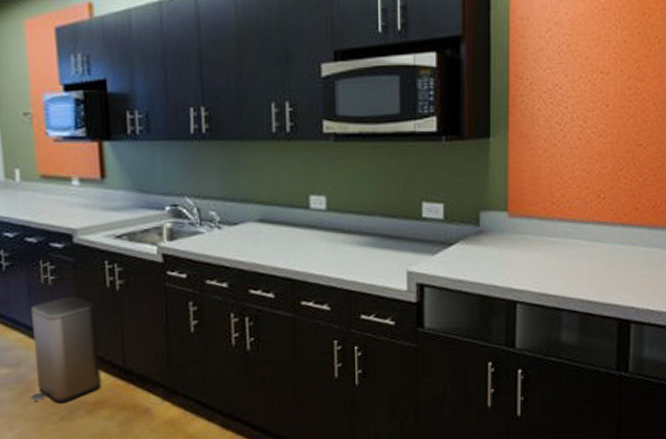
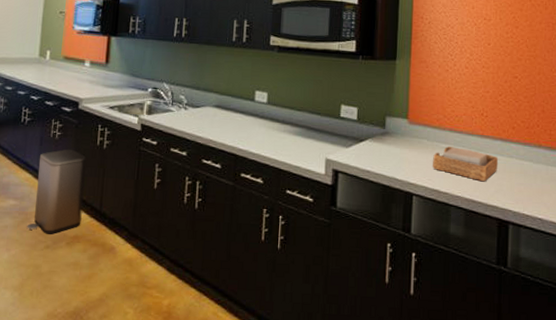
napkin holder: none [540,240,619,278] -> present [433,147,499,182]

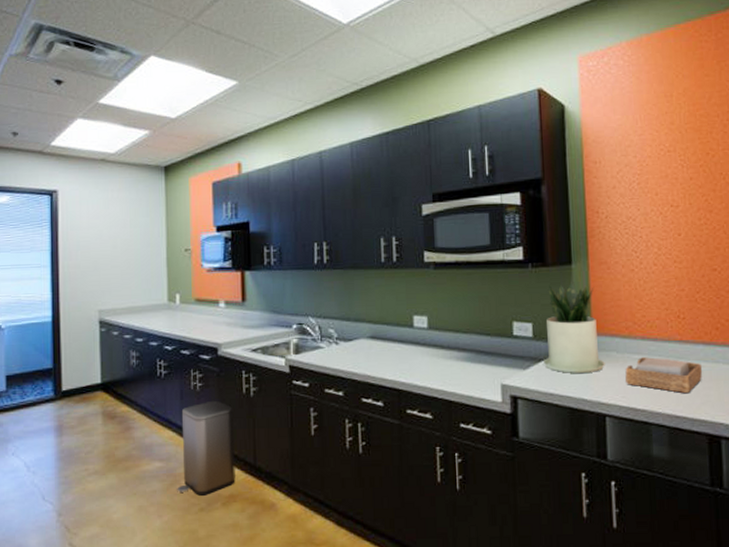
planter: none [364,75,417,156] -> present [543,282,605,373]

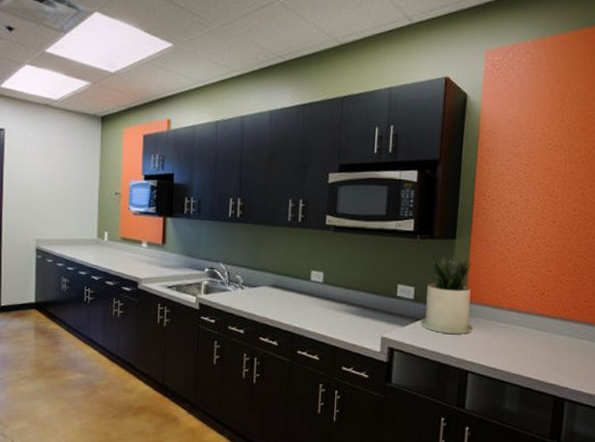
pedal bin: present [177,400,236,496] -> none [95,326,148,405]
napkin holder: present [625,357,703,394] -> none [489,326,558,361]

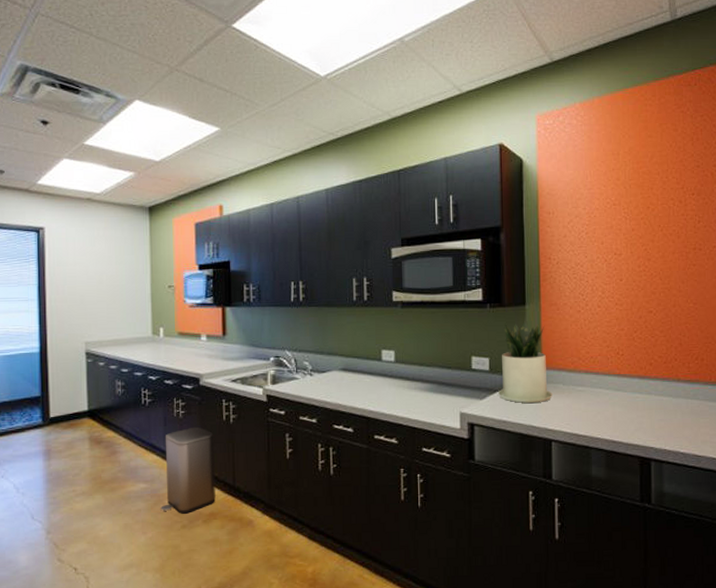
pedal bin: none [95,326,148,405] -> present [160,426,216,514]

